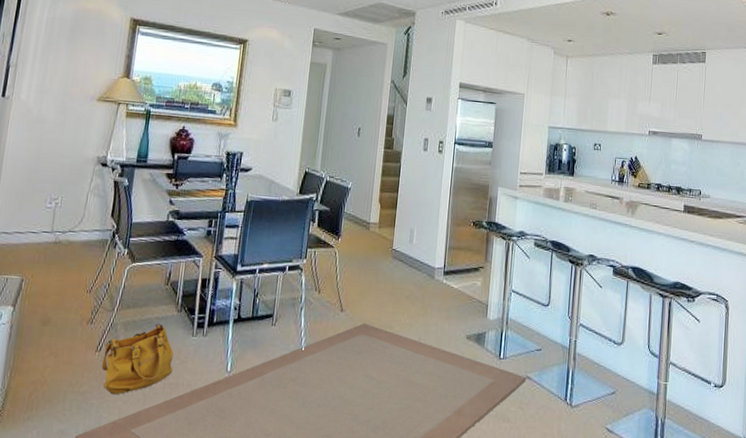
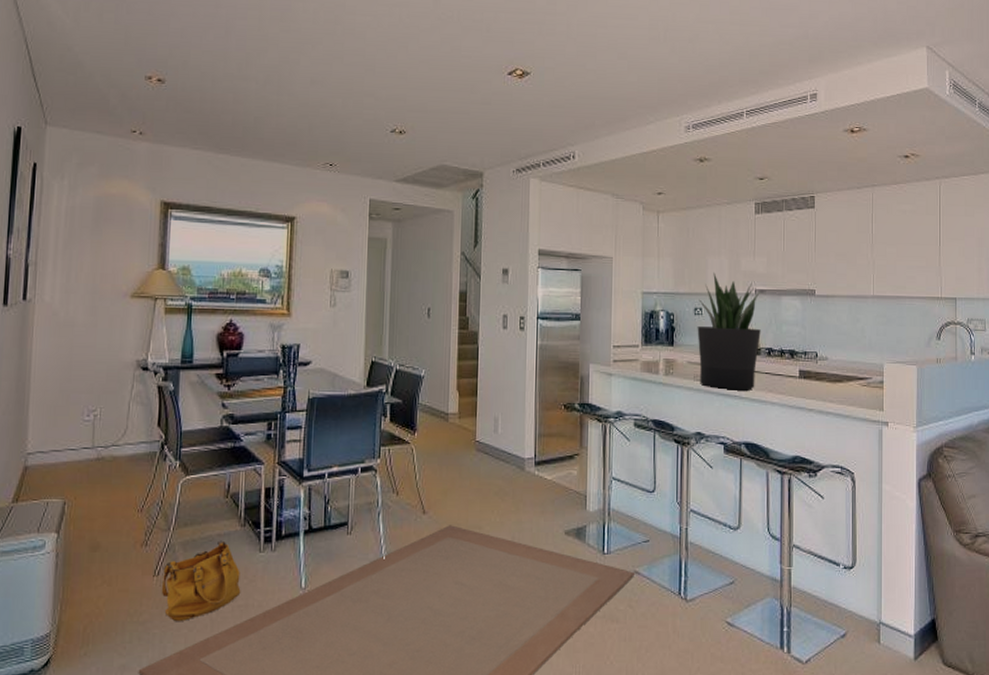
planter: none [595,113,653,221] -> present [697,272,761,391]

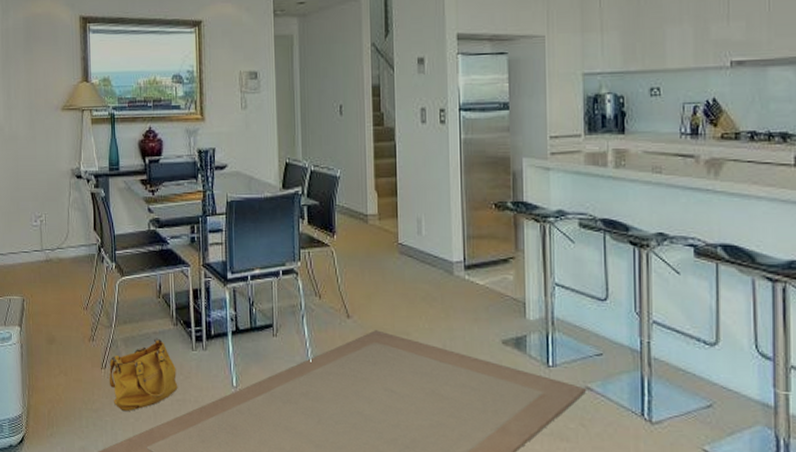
planter: present [697,272,761,391] -> none [654,44,740,183]

